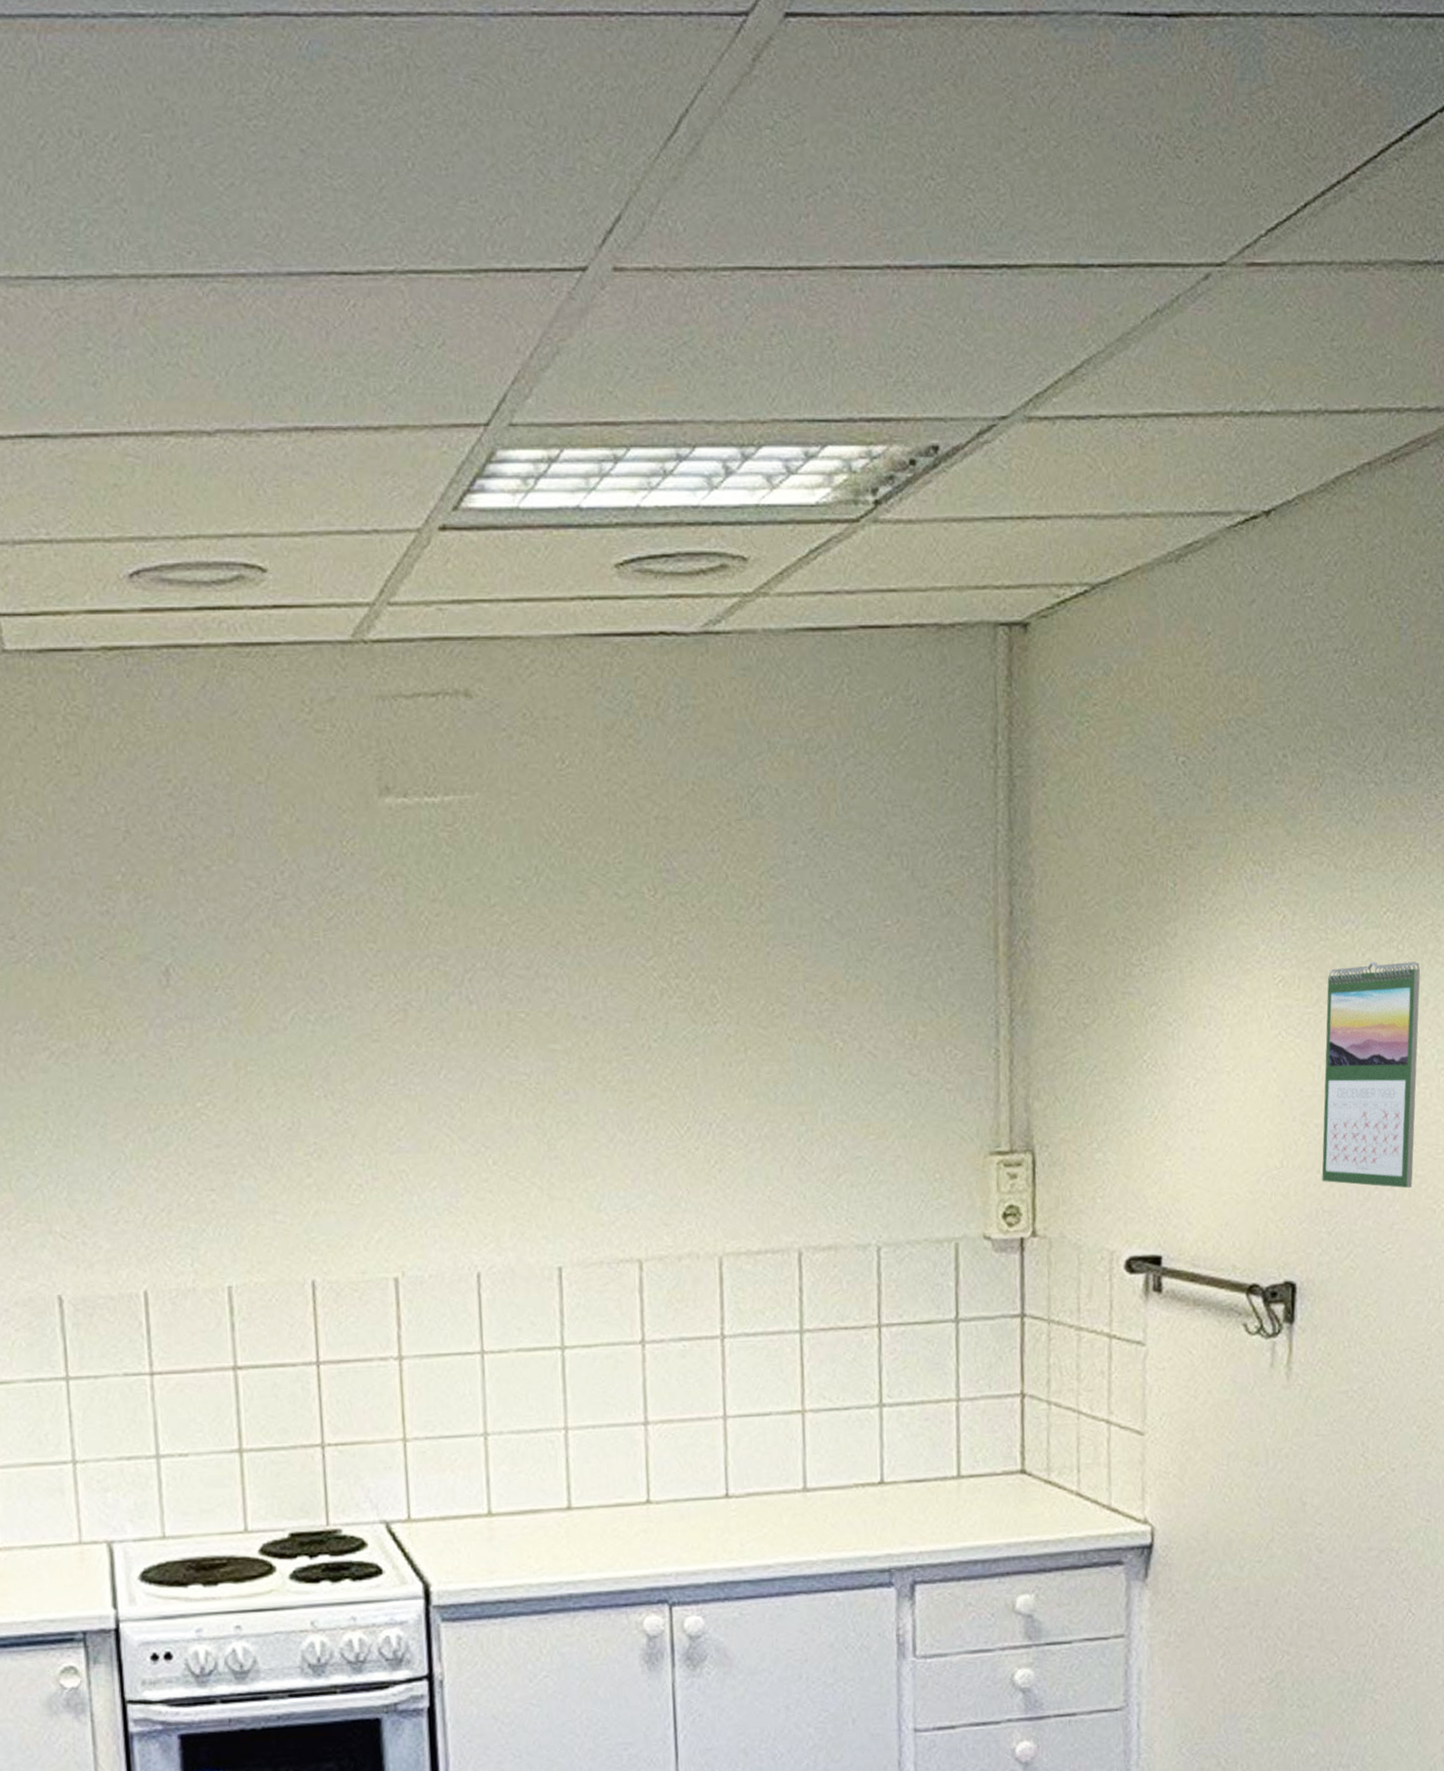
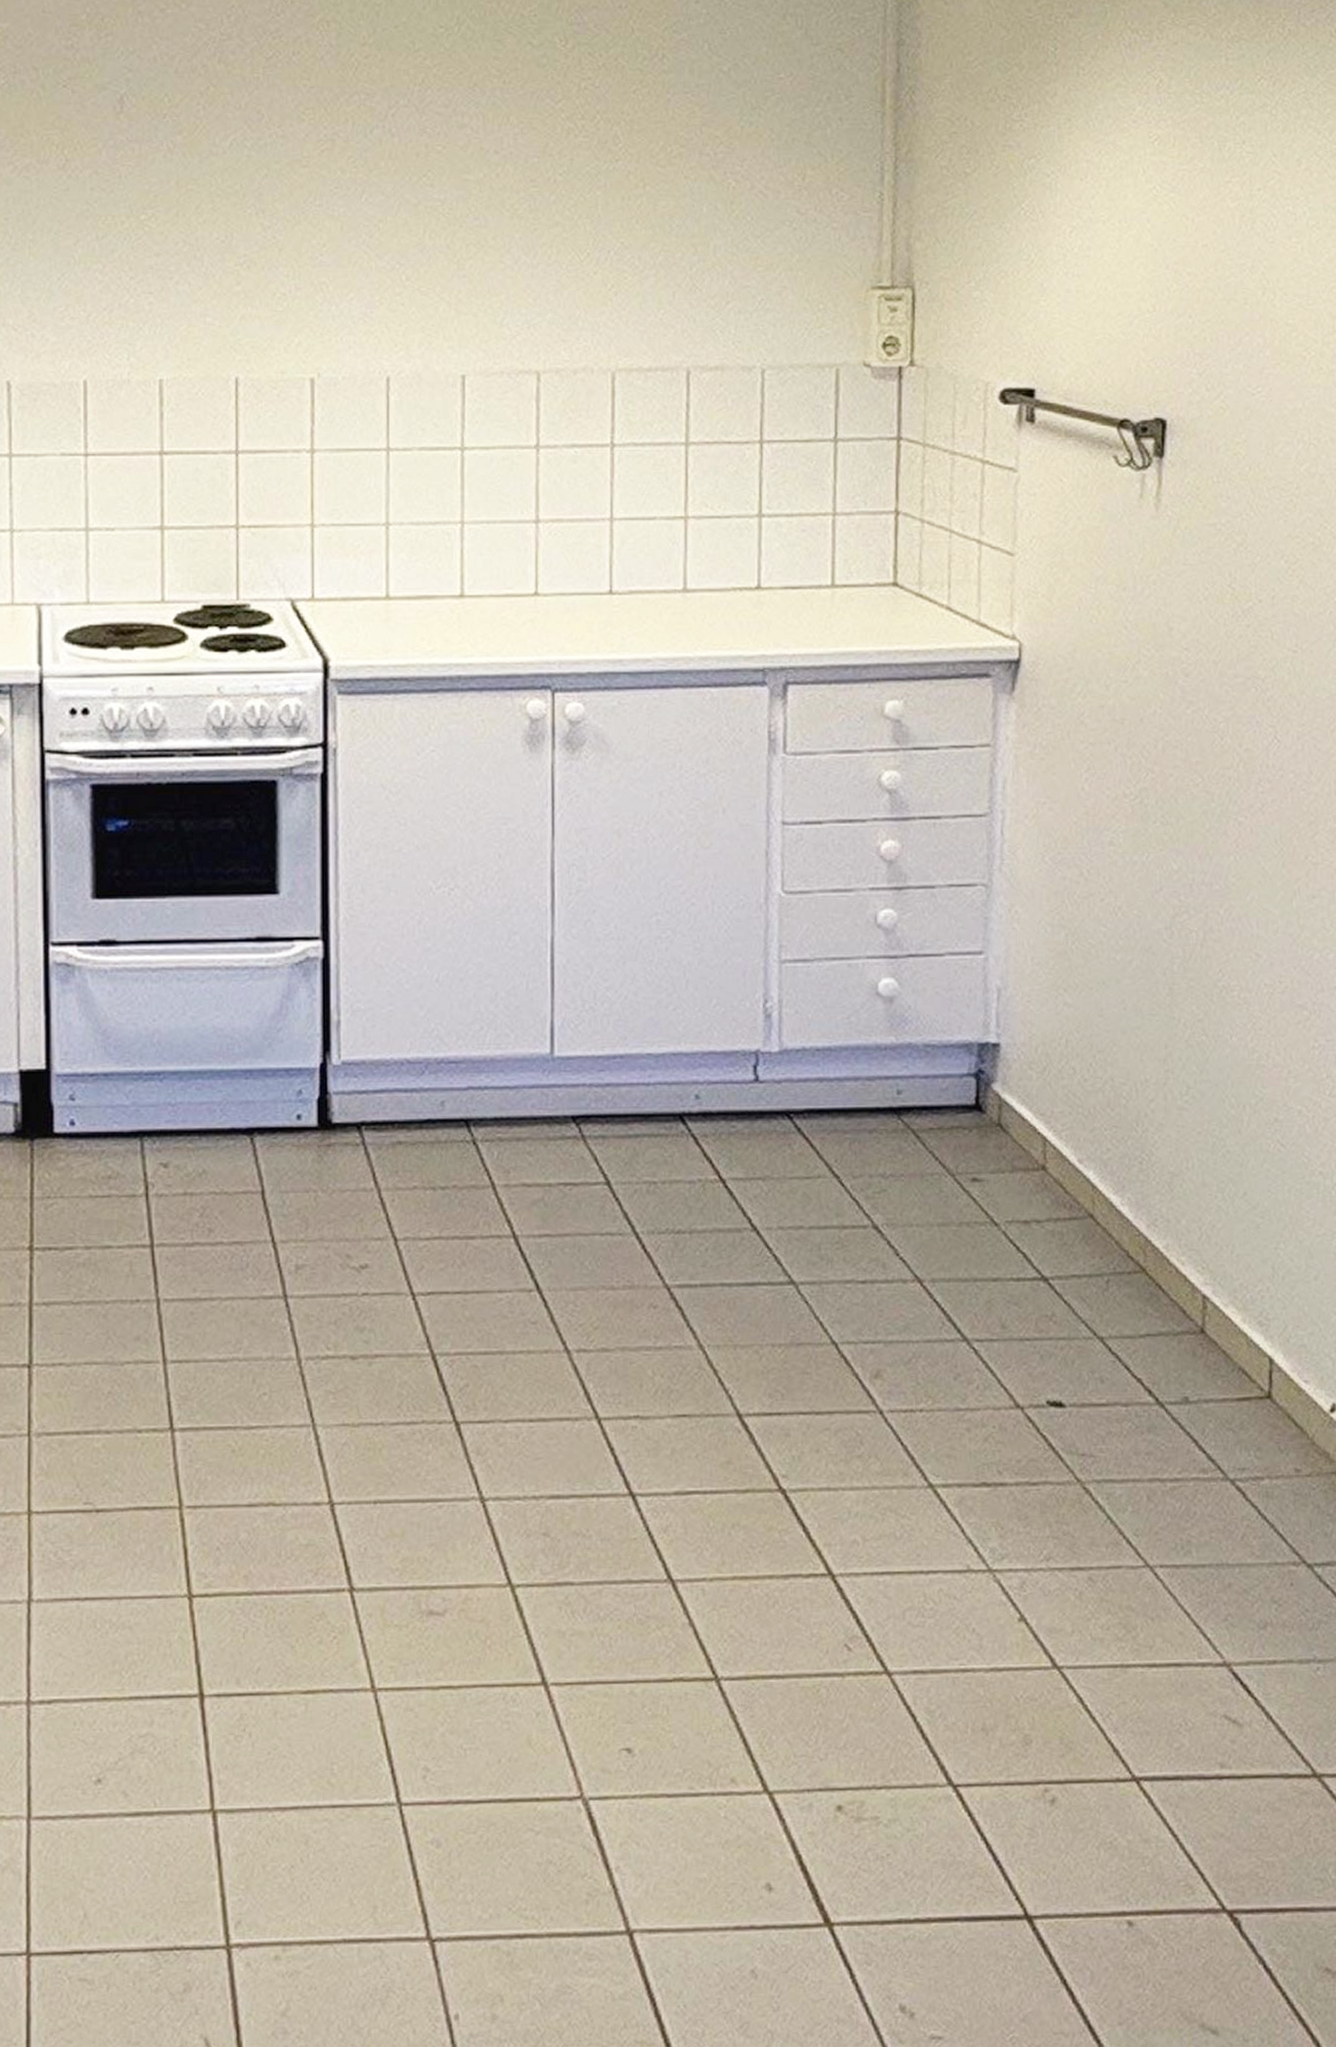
calendar: present [1321,961,1420,1188] -> none [1193,124,1293,335]

